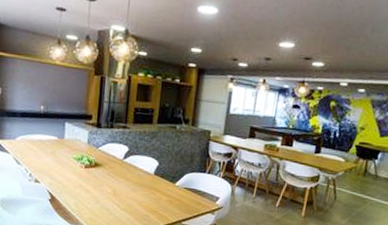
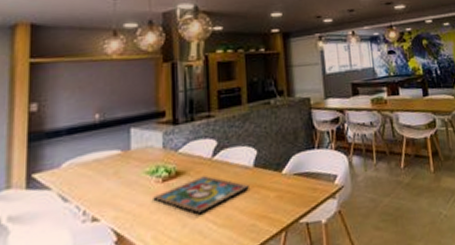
framed painting: none [77,171,148,198] -> present [153,176,249,215]

